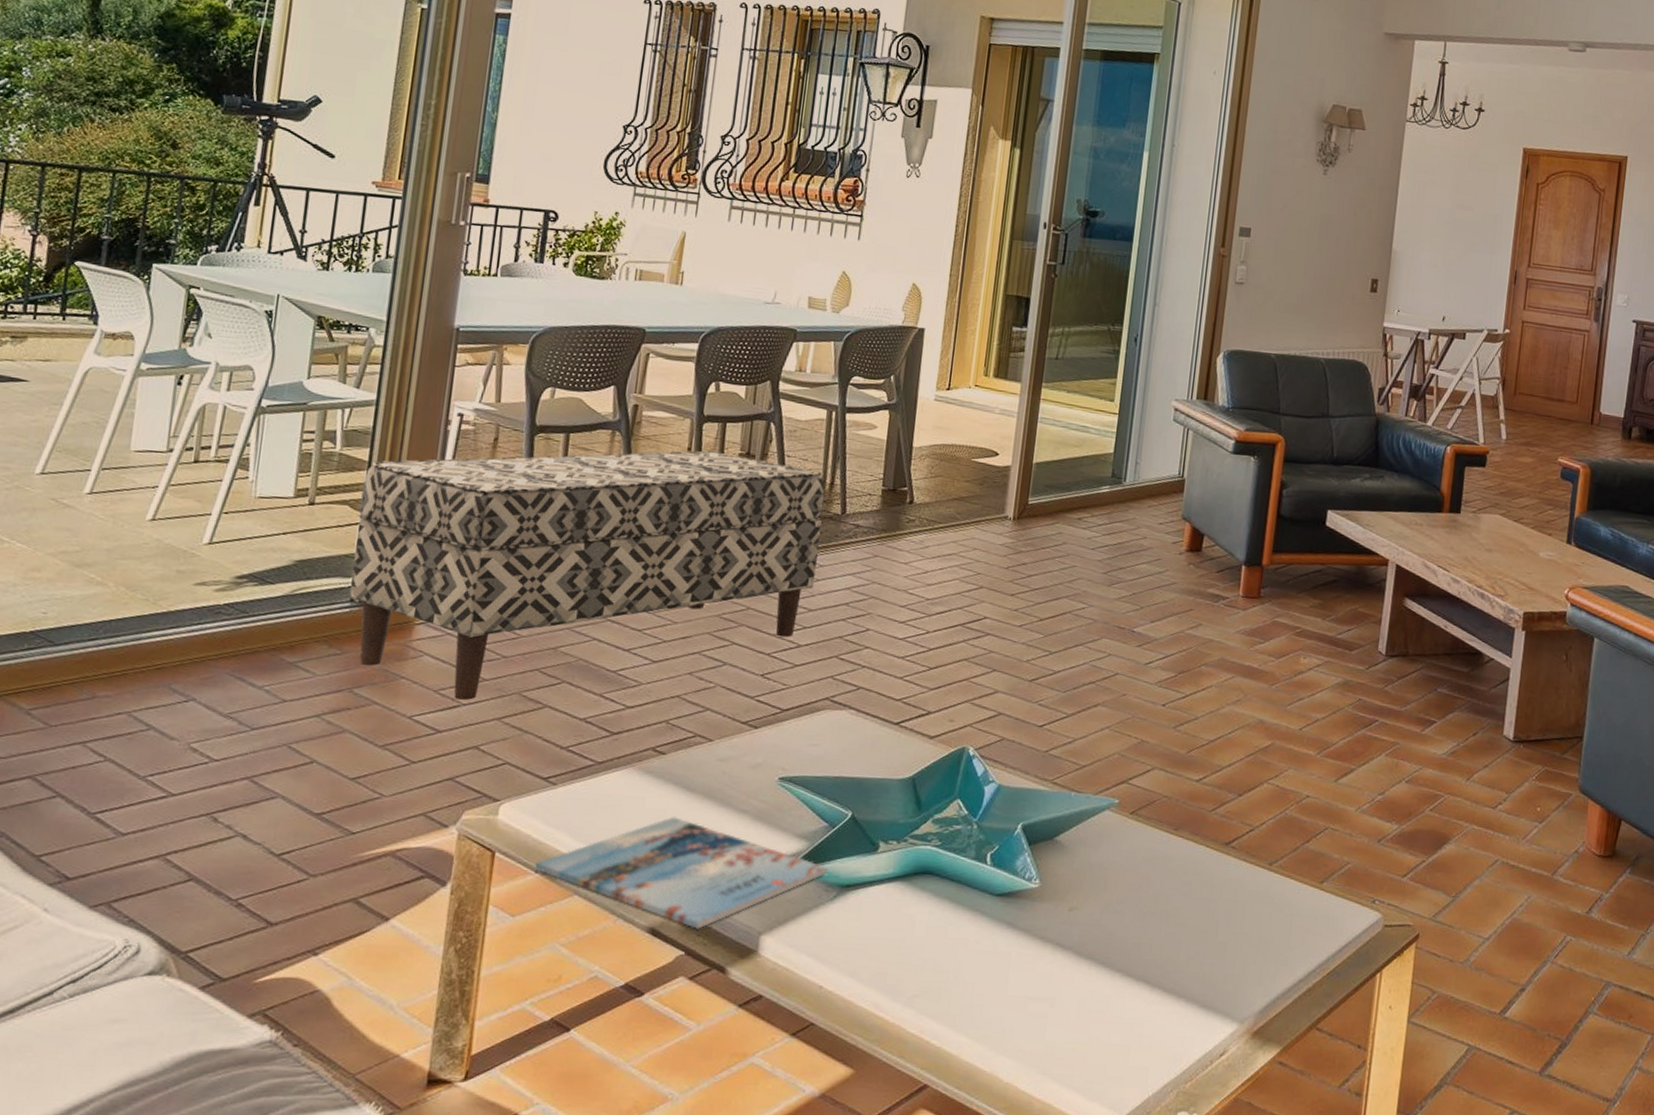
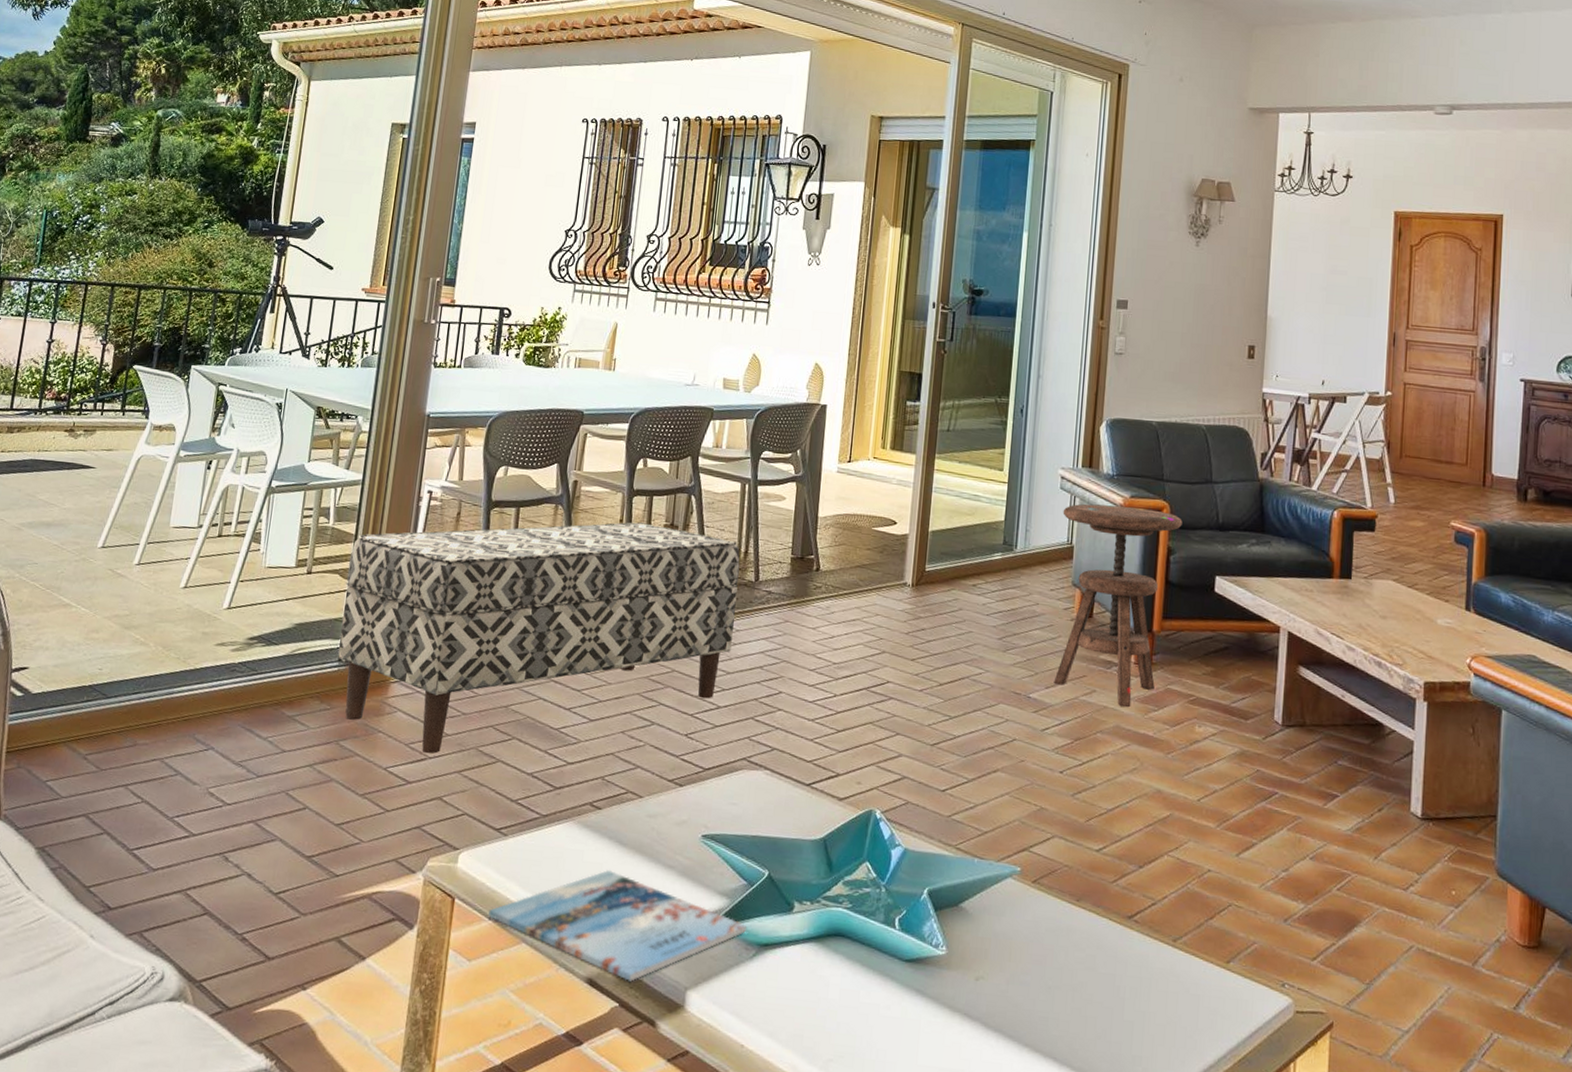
side table: none [1159,436,1297,641] -> present [1053,504,1183,708]

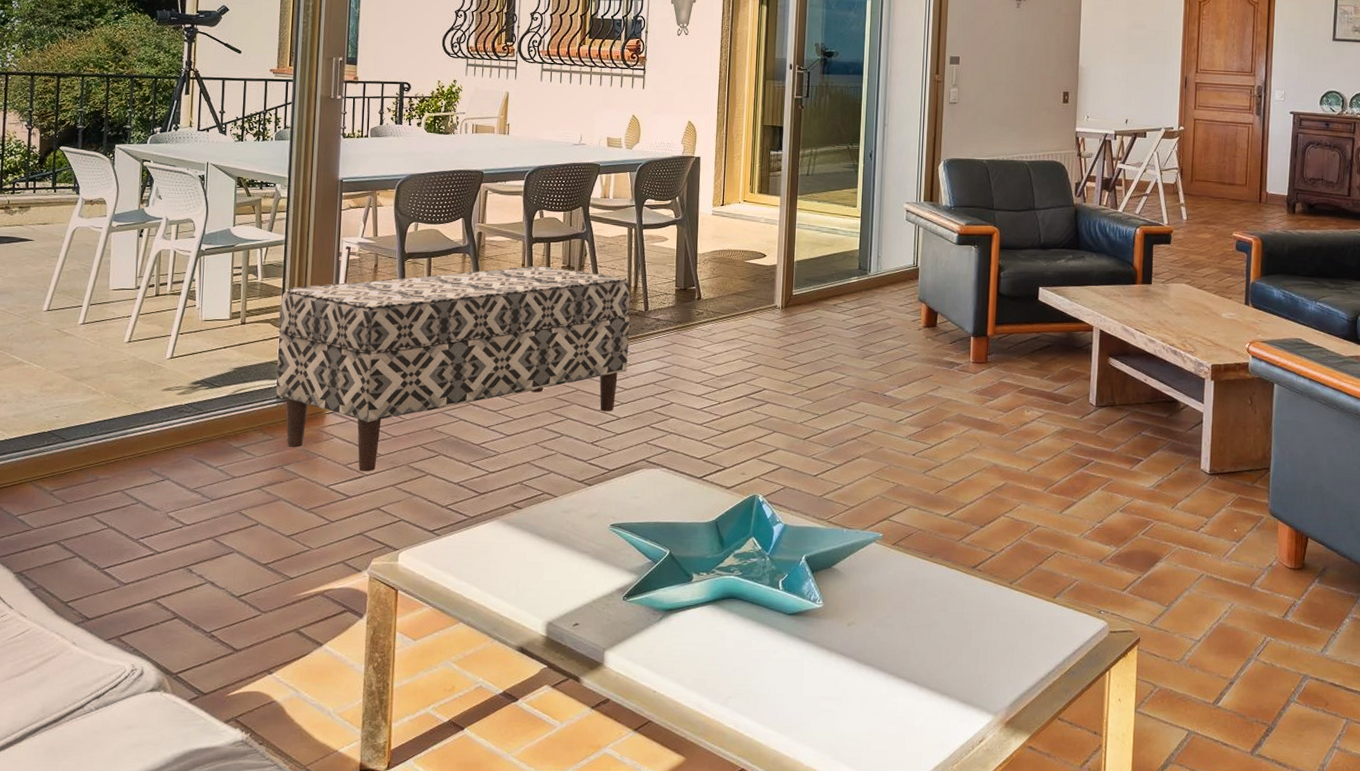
magazine: present [488,869,747,982] -> none [429,557,653,647]
side table: present [1053,504,1183,708] -> none [905,232,1010,399]

